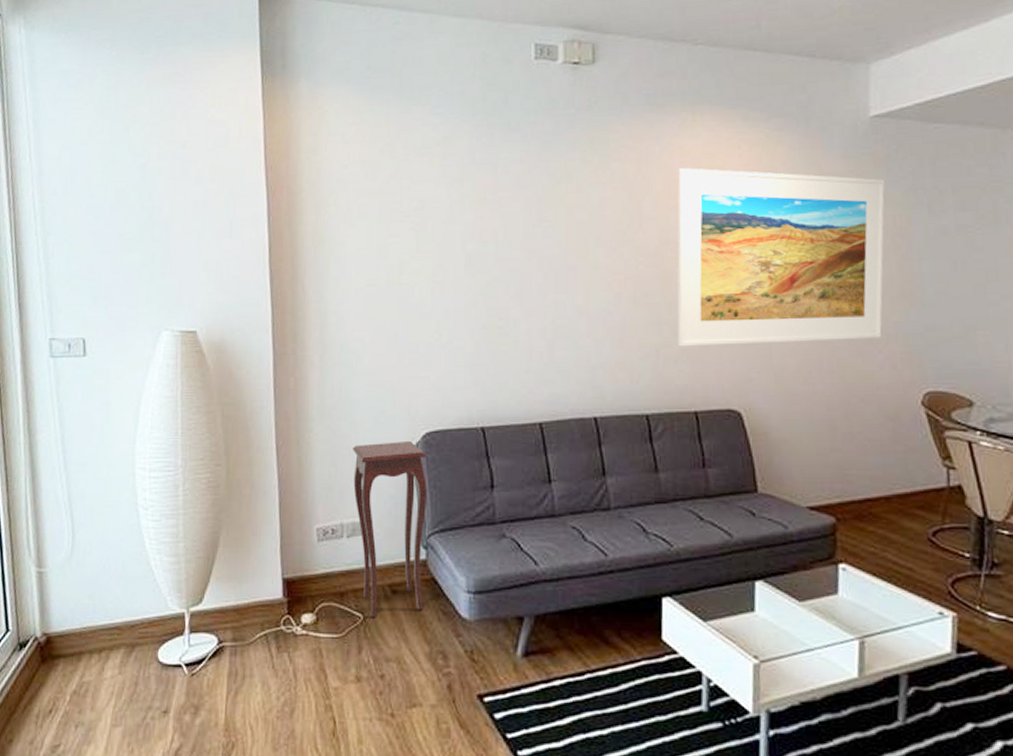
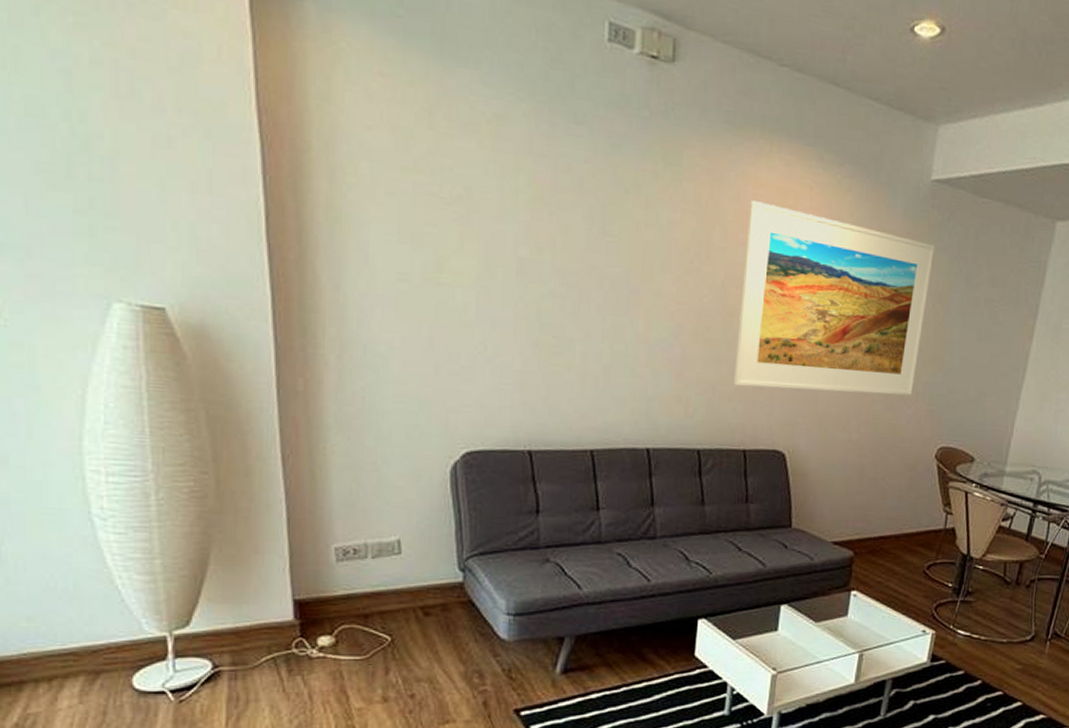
side table: present [353,440,428,618] -> none [379,459,467,640]

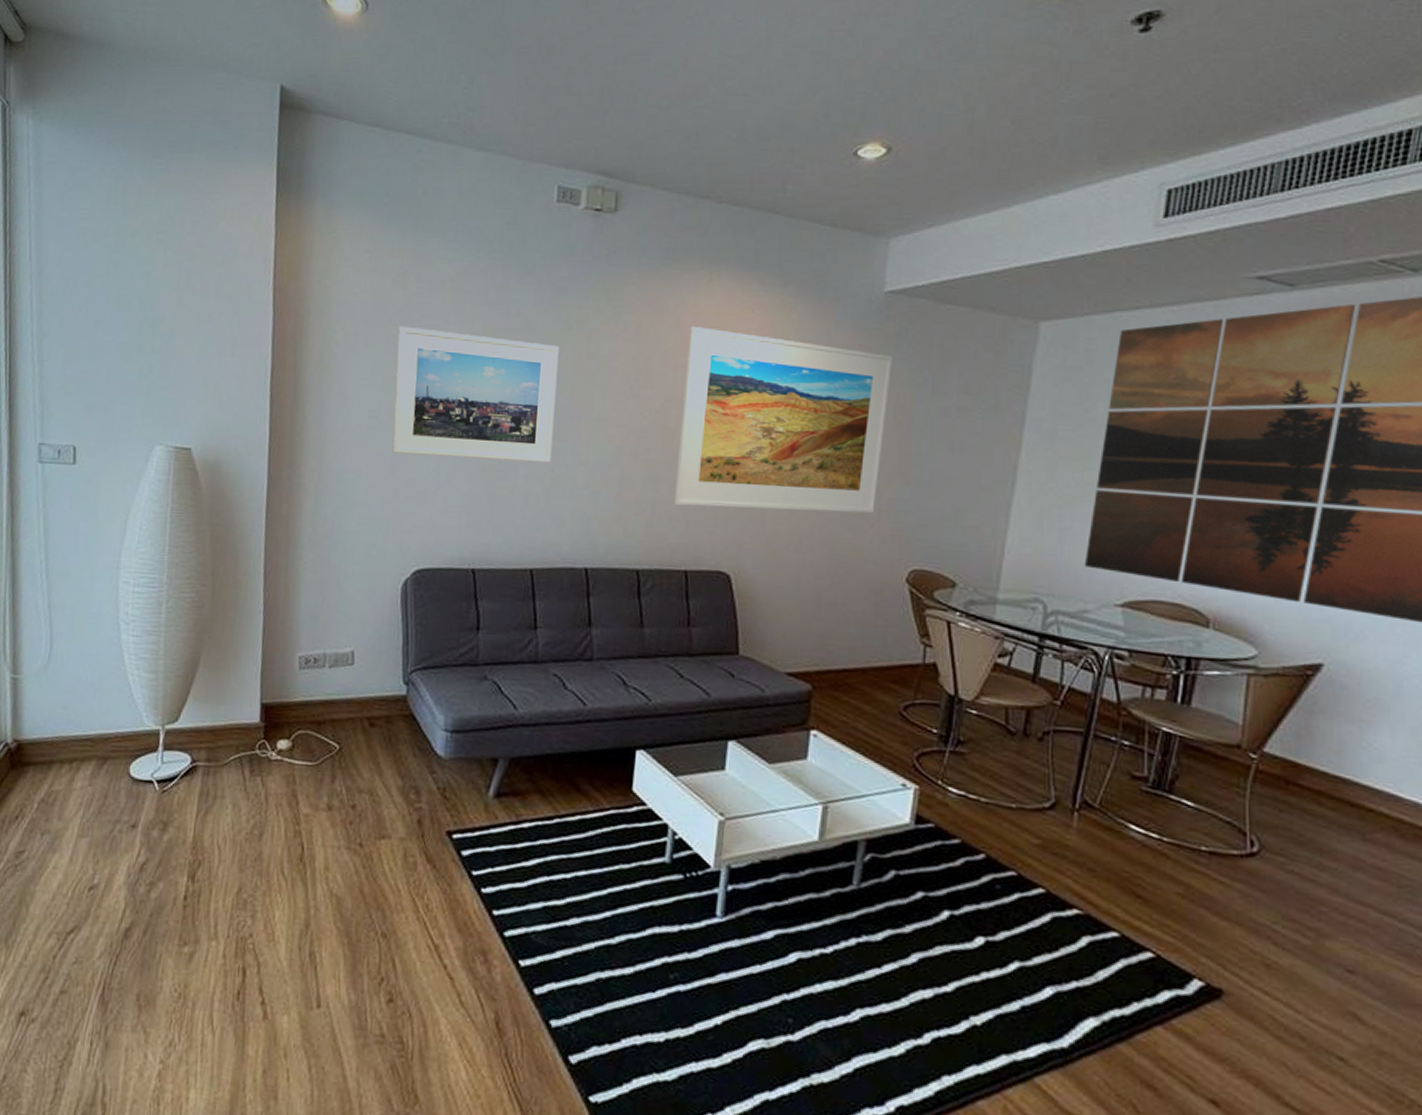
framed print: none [427,172,615,339] -> present [392,326,559,463]

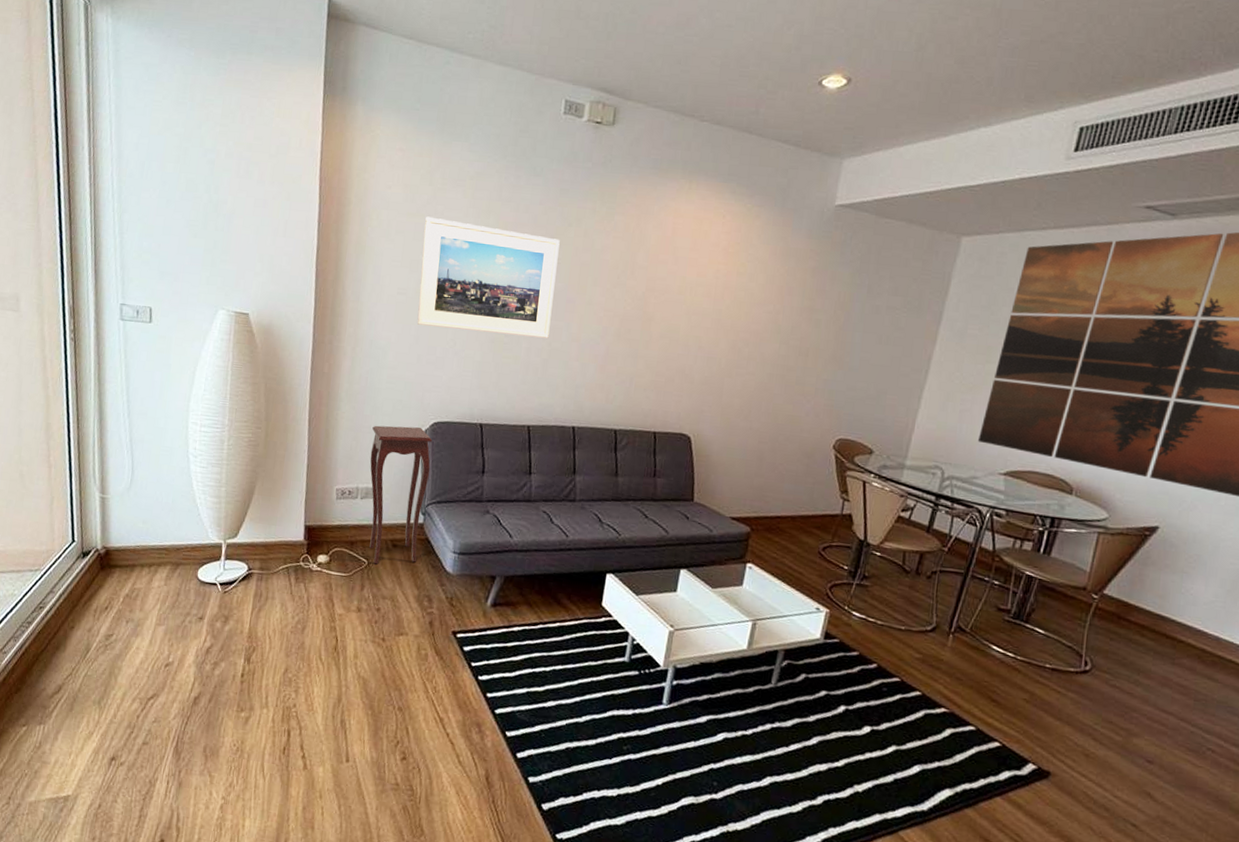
side table: none [339,576,415,749] -> present [369,425,433,565]
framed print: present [674,326,894,514] -> none [649,228,838,391]

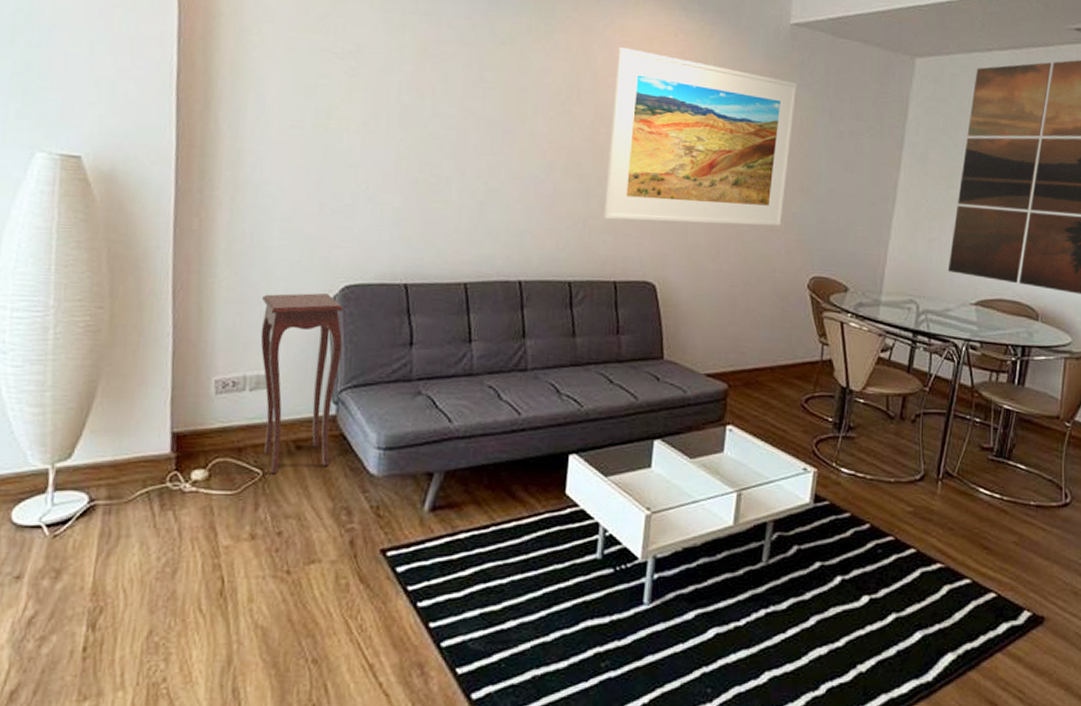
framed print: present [417,216,560,338] -> none [316,31,492,177]
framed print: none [649,228,838,391] -> present [604,47,798,227]

